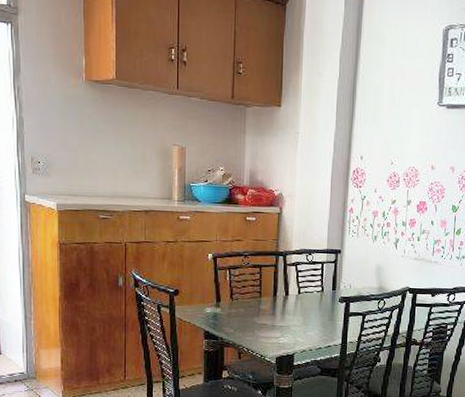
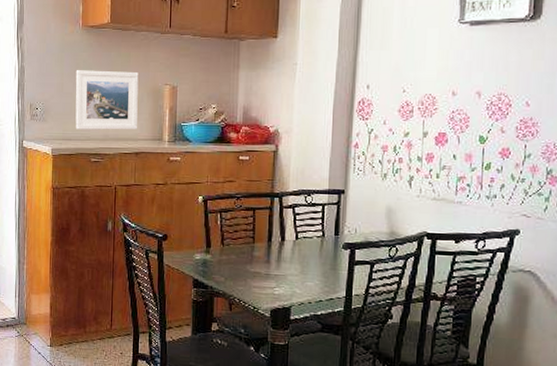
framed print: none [80,125,147,188] -> present [75,70,139,130]

